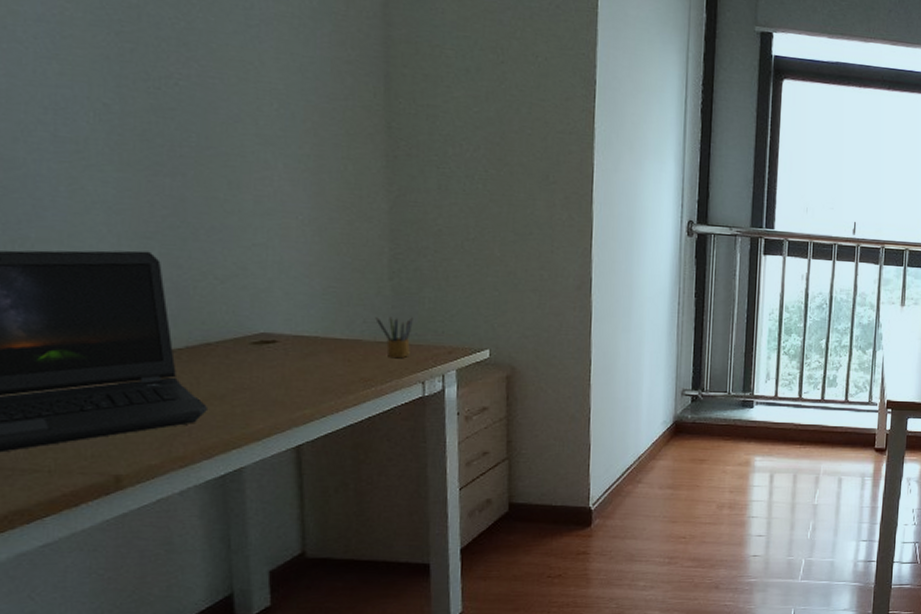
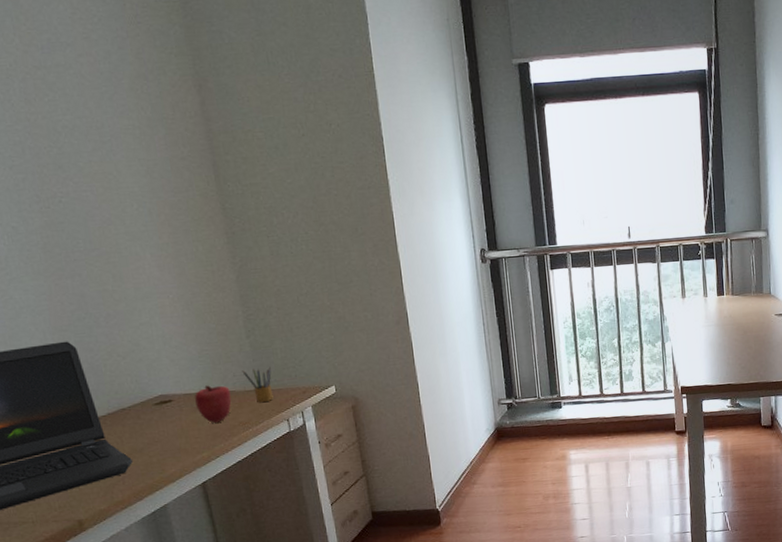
apple: none [307,329,356,375] -> present [194,385,232,423]

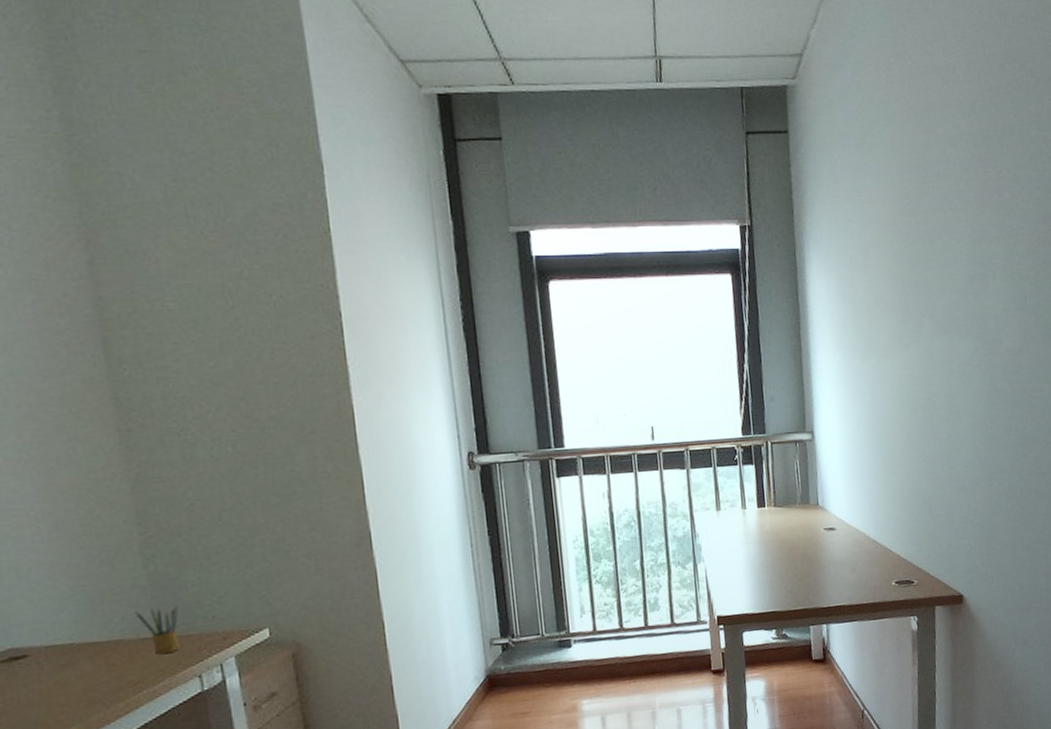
apple: present [194,385,232,423] -> none [62,633,118,685]

